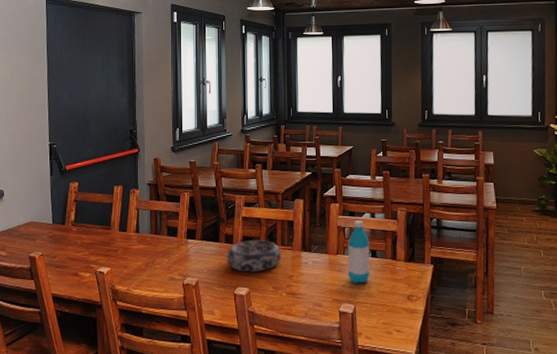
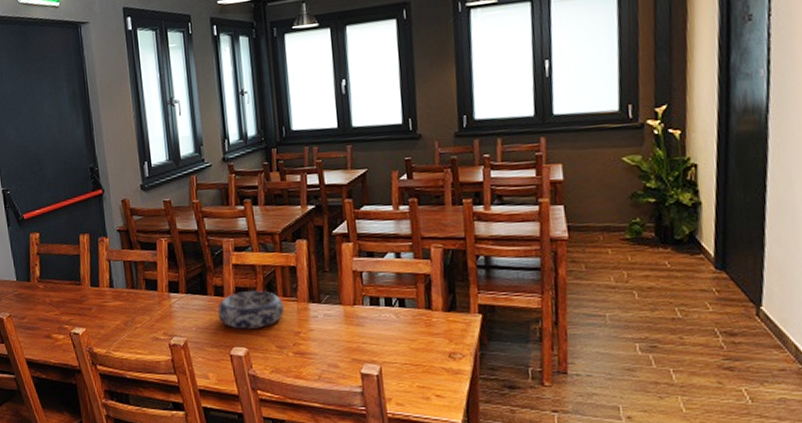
water bottle: present [347,221,370,283] -> none [367,262,398,340]

